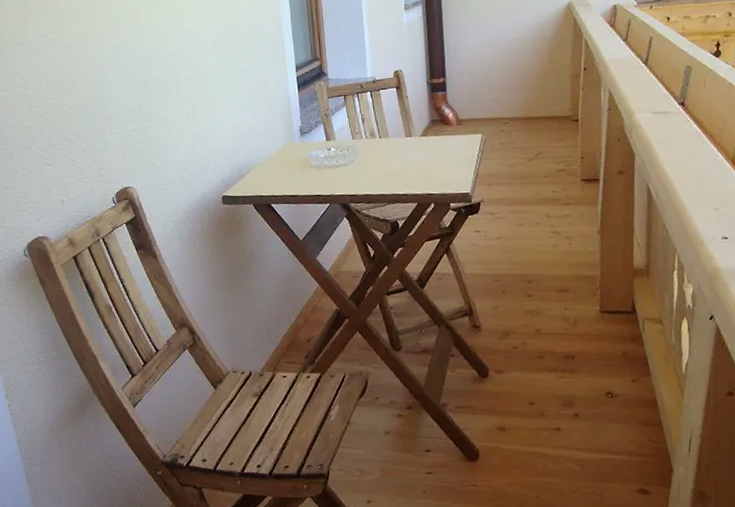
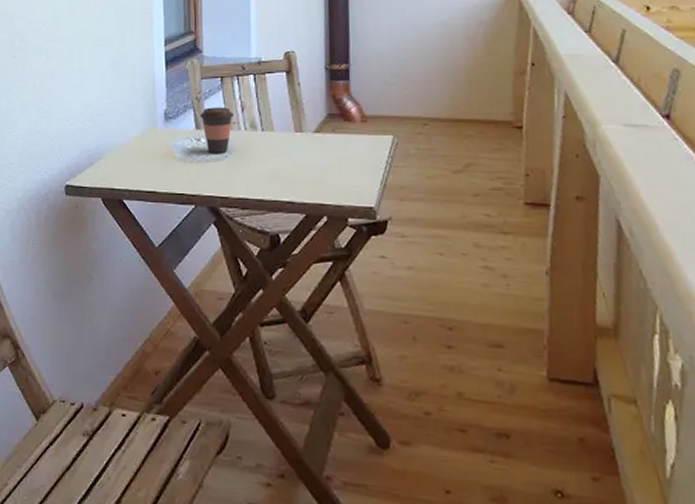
coffee cup: none [329,120,356,160] -> present [200,107,234,153]

